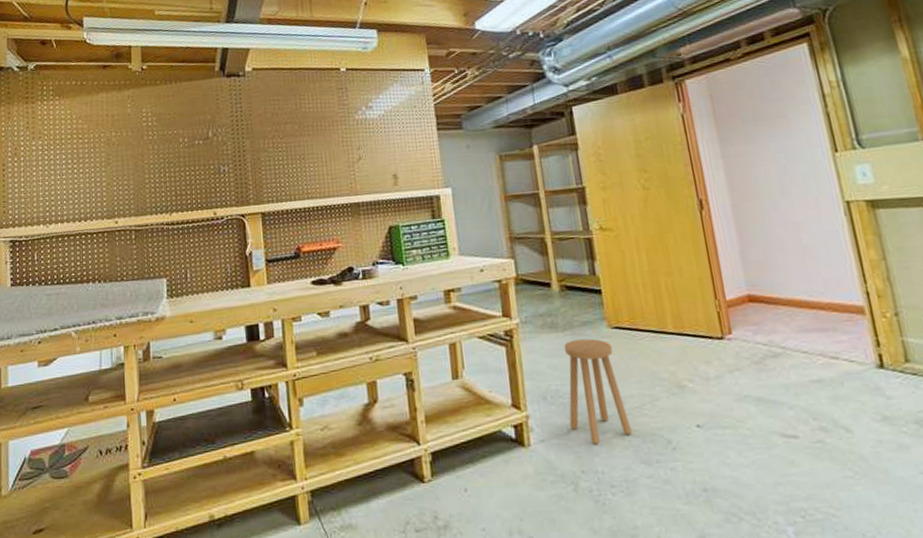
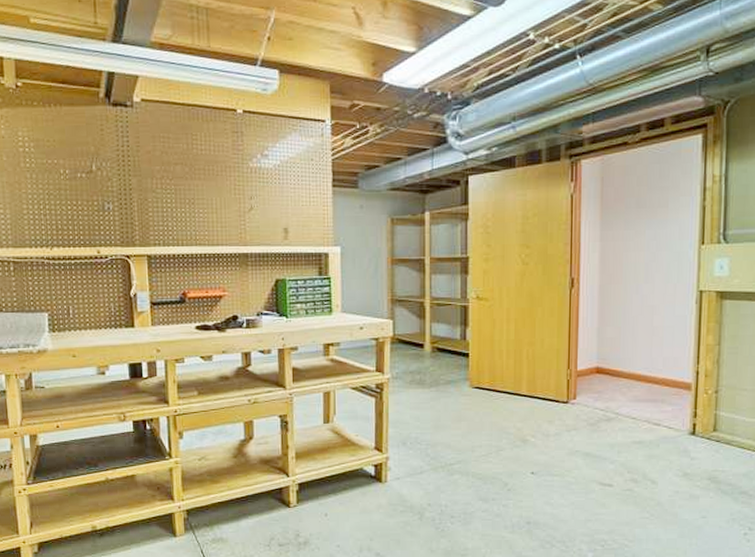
stool: present [563,338,633,444] -> none [424,395,477,483]

